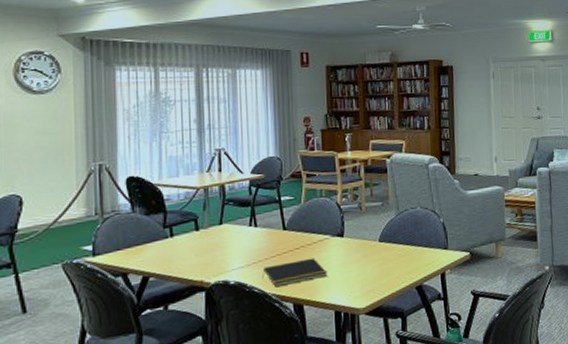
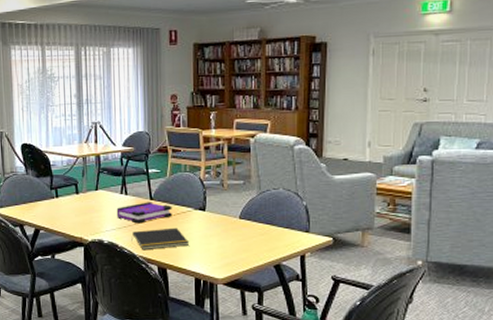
board game: none [244,232,308,258] -> present [116,202,172,224]

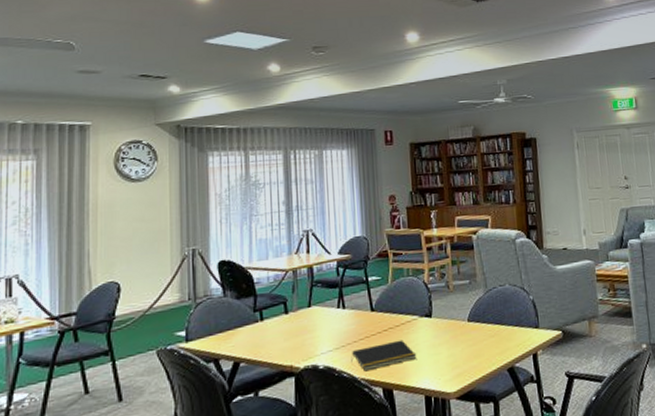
board game: present [116,202,172,224] -> none [333,313,396,341]

